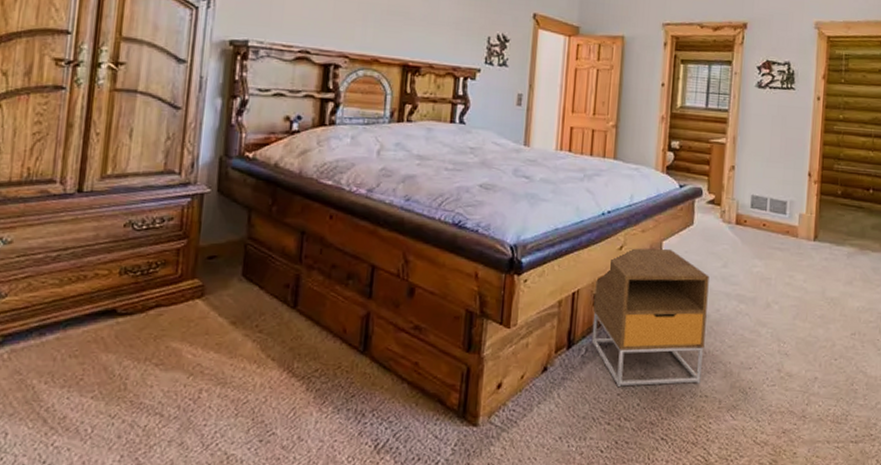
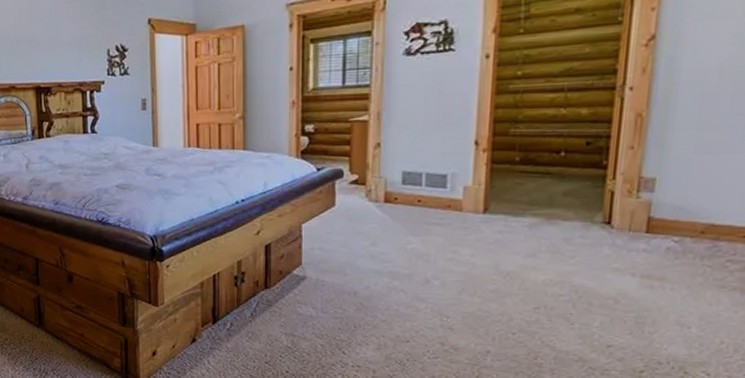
nightstand: present [591,248,709,386] -> none [235,231,356,356]

